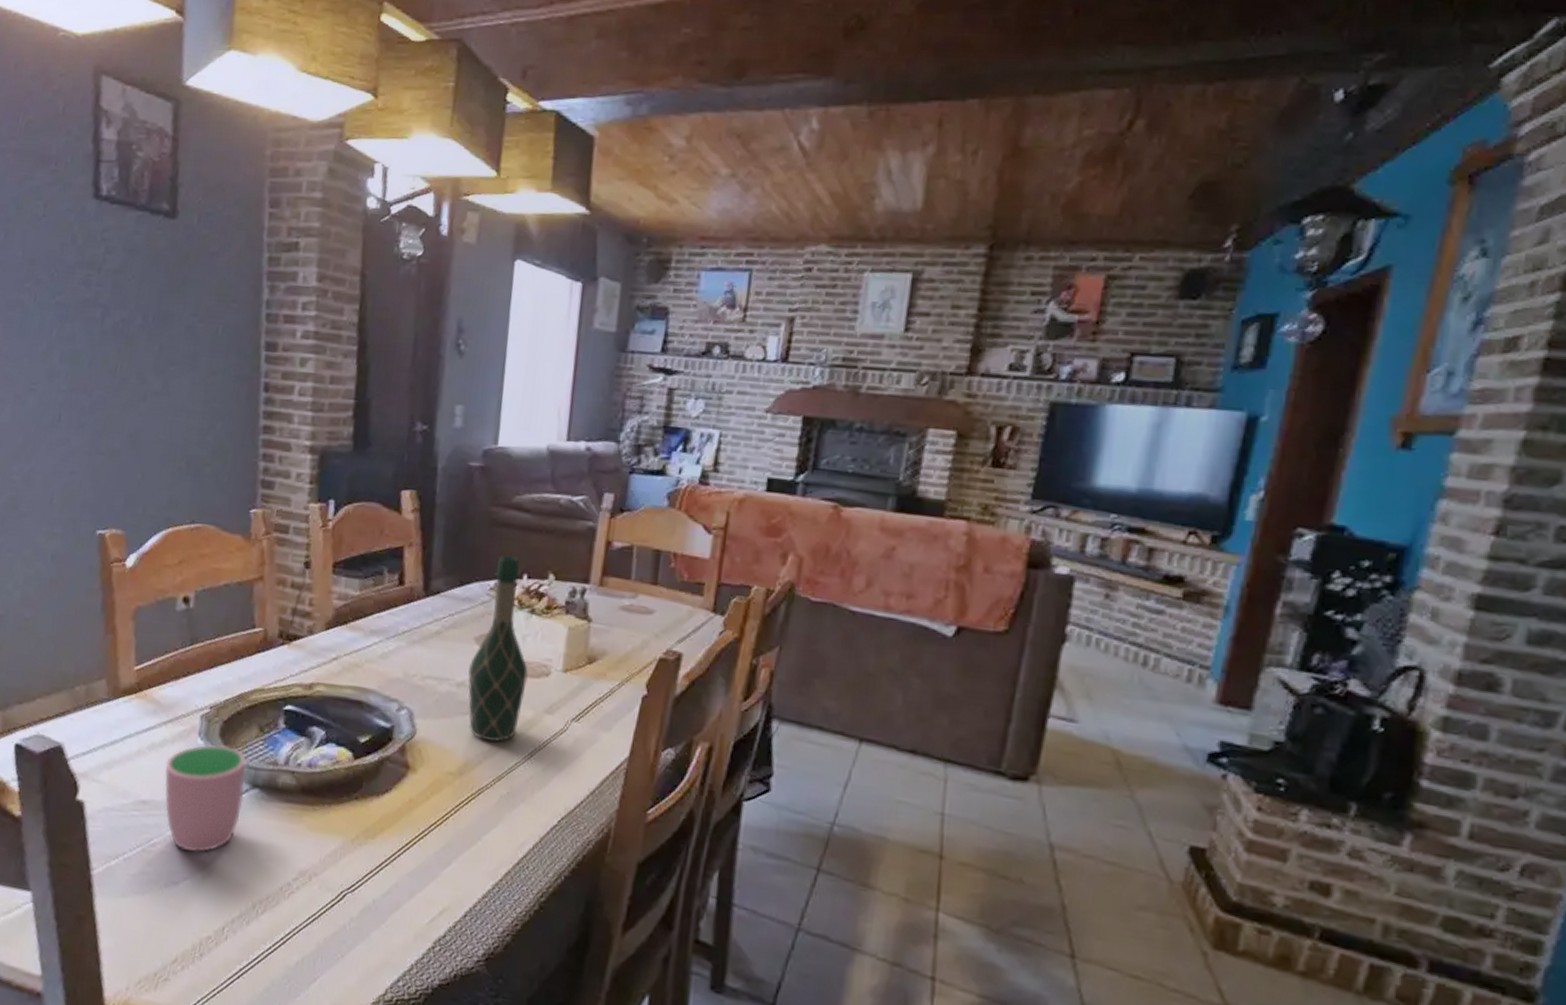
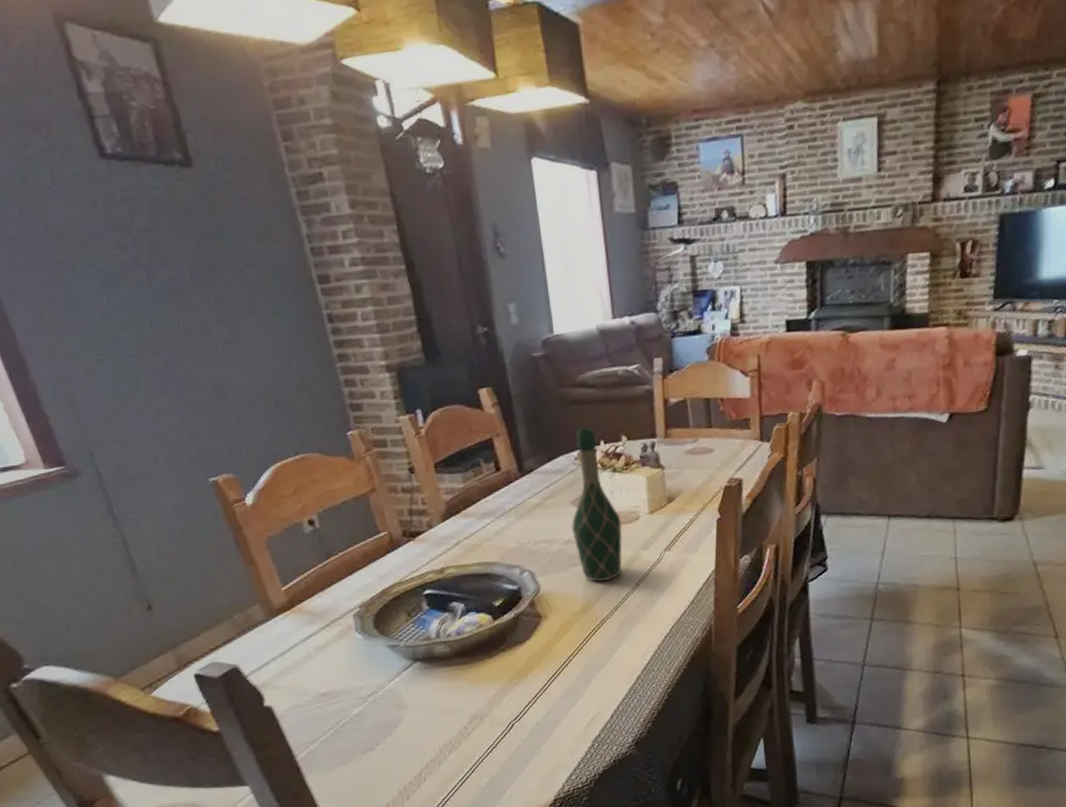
cup: present [164,743,247,853] -> none [333,634,411,724]

